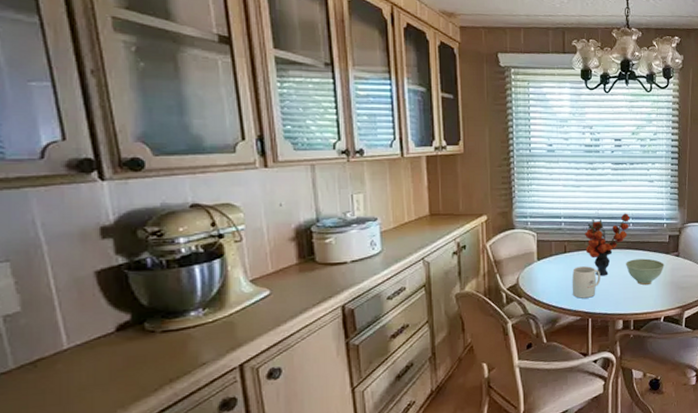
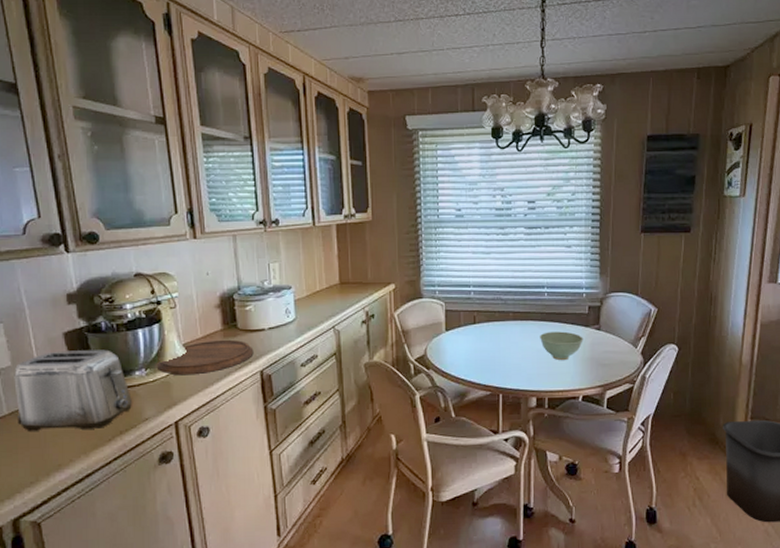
toaster: none [25,289,185,387] -> present [14,349,132,431]
cutting board: none [217,273,334,314] -> present [156,339,254,376]
mug: present [571,266,601,299] -> none [481,338,512,372]
bouquet: present [585,210,630,276] -> none [495,278,545,350]

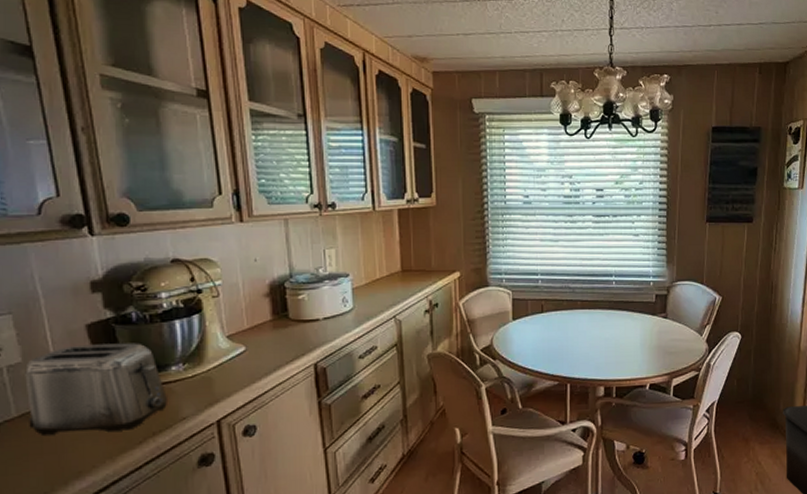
cutting board: present [156,339,254,376] -> none [196,330,307,370]
bowl: present [540,331,583,361] -> none [608,320,651,350]

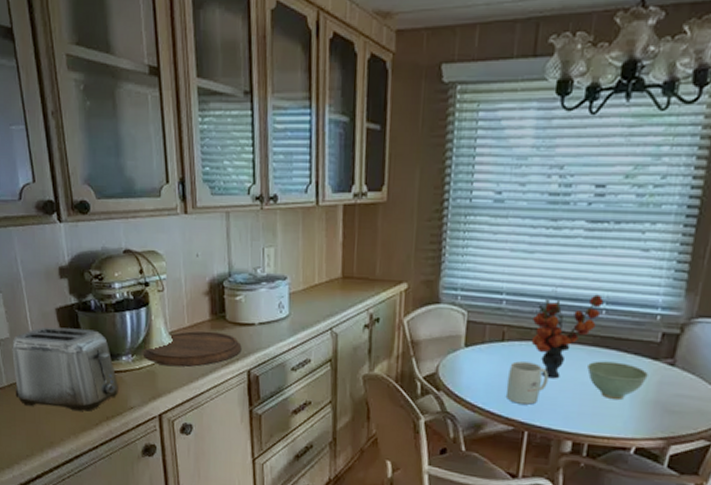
cutting board: none [196,330,307,370] -> present [143,330,242,367]
mug: none [549,327,580,362] -> present [506,361,549,405]
bouquet: none [563,266,613,339] -> present [531,287,604,379]
bowl: none [608,320,651,350] -> present [587,361,648,401]

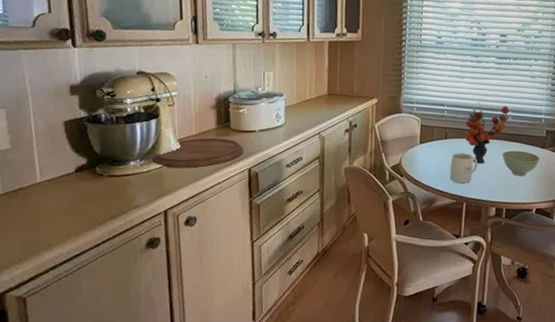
toaster: present [12,326,118,412] -> none [11,138,125,213]

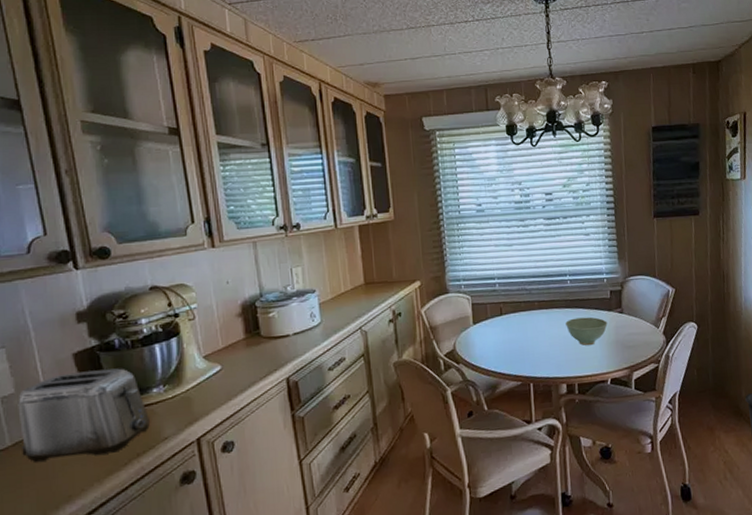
toaster: none [11,138,125,213] -> present [18,368,150,462]
cutting board: present [151,137,244,168] -> none [175,348,279,390]
mug: present [449,153,477,183] -> none [509,328,540,363]
bouquet: present [465,101,510,164] -> none [520,268,567,338]

